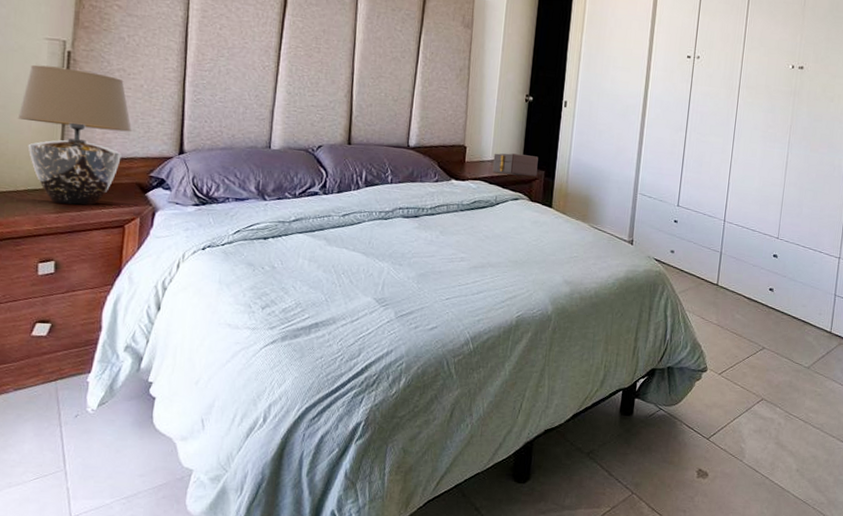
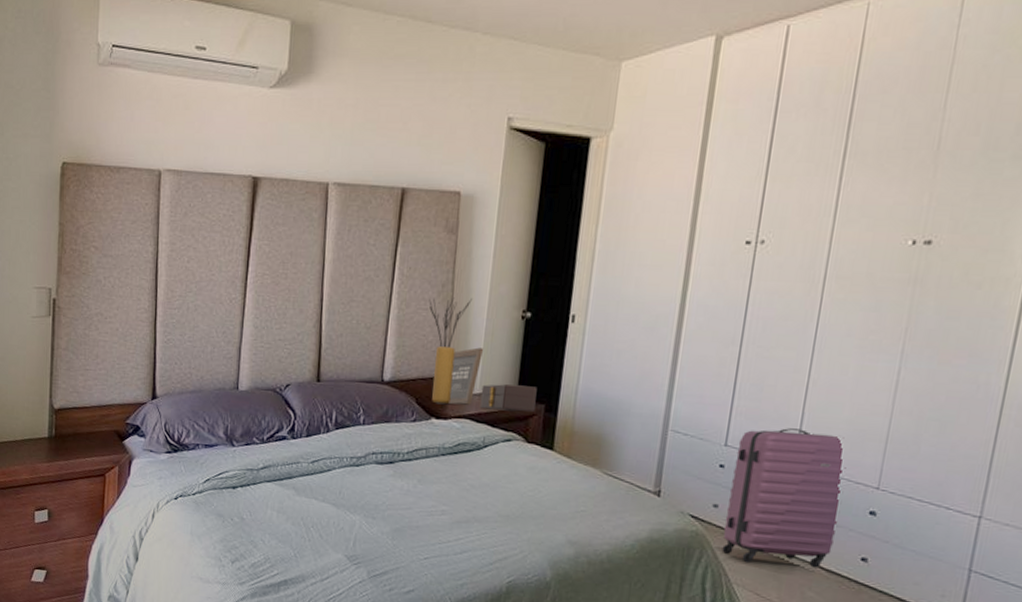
table lamp: present [17,64,133,206] -> none [14,314,110,454]
vase: none [448,79,485,168] -> present [429,297,472,404]
picture frame: none [455,122,495,170] -> present [436,347,484,406]
suitcase: none [677,194,758,297] -> present [721,428,846,568]

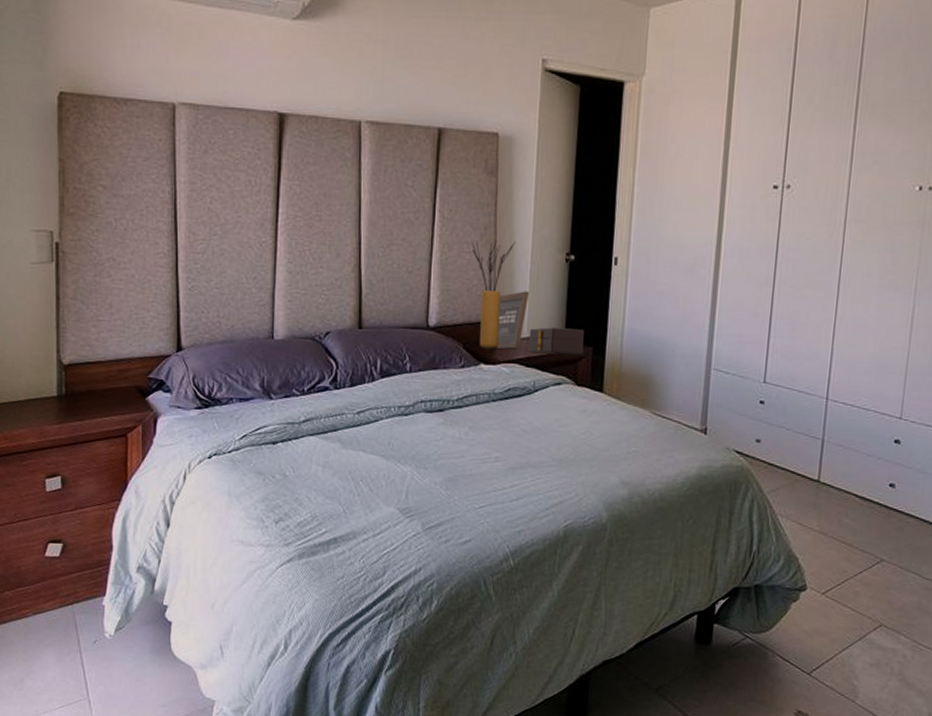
suitcase: present [721,428,846,568] -> none [766,364,872,496]

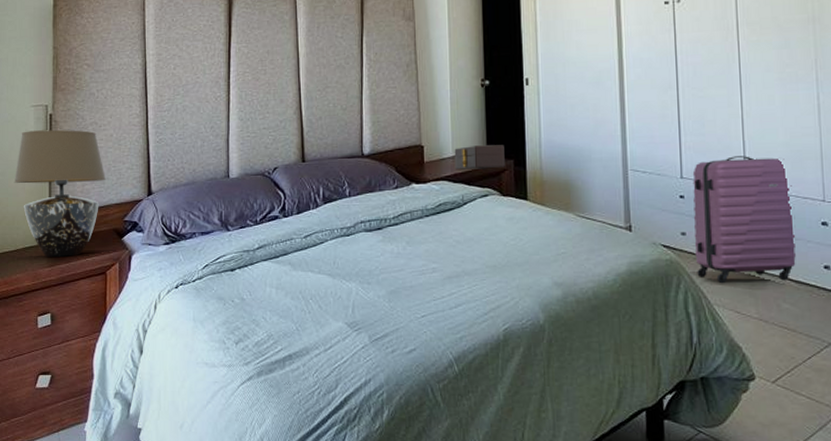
table lamp: none [12,260,127,414] -> present [13,129,107,257]
vase: present [472,240,515,348] -> none [396,74,435,169]
picture frame: present [484,291,530,351] -> none [414,115,452,170]
suitcase: none [766,364,872,496] -> present [692,156,796,284]

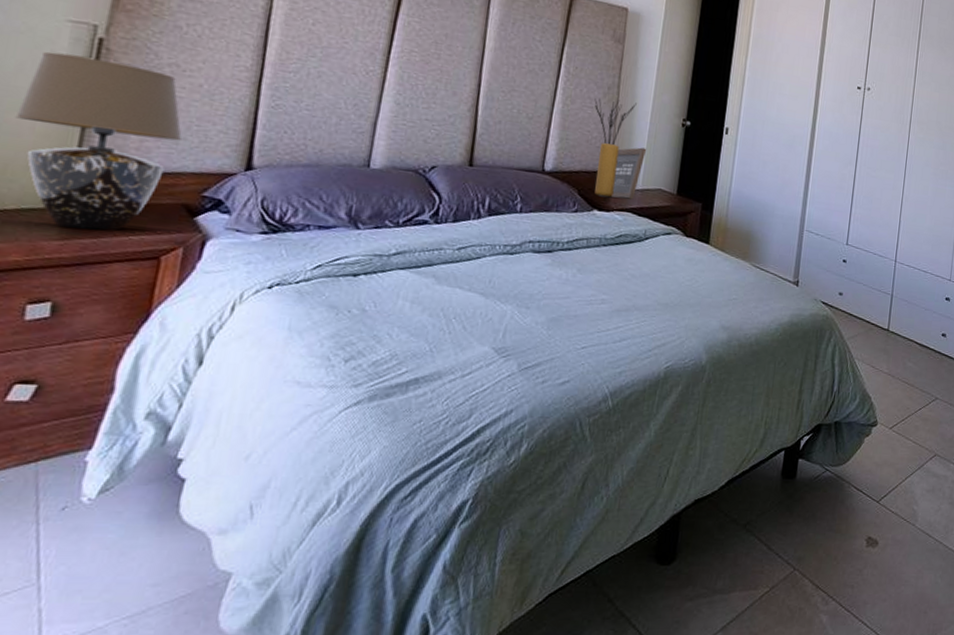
vase: none [396,74,435,169] -> present [594,98,637,197]
picture frame: none [414,115,452,170] -> present [599,147,647,200]
jewelry box: present [454,145,505,170] -> none [641,181,695,209]
suitcase: present [692,156,796,284] -> none [846,232,930,343]

